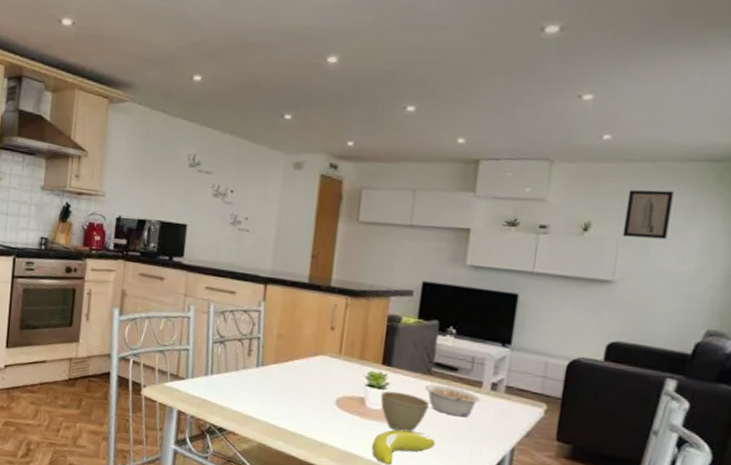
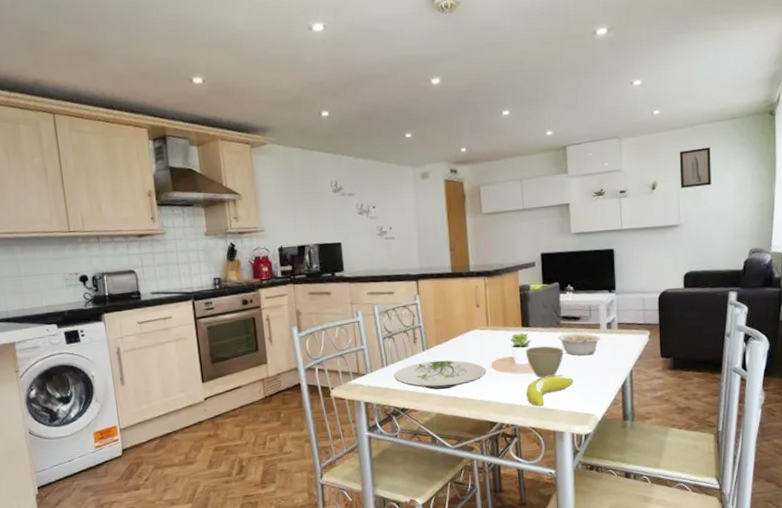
plate: none [217,379,328,418] -> present [394,360,486,390]

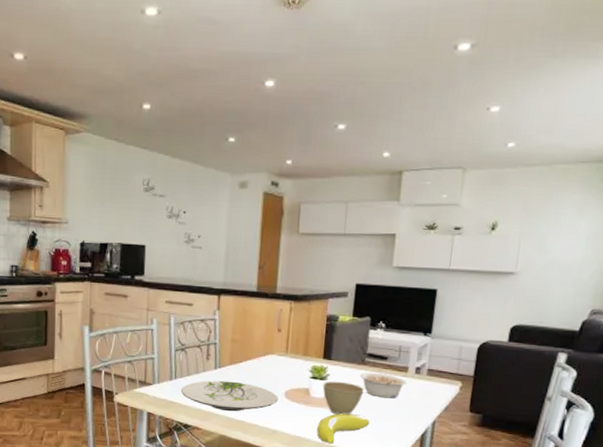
wall art: present [679,147,712,188] -> none [524,190,567,234]

